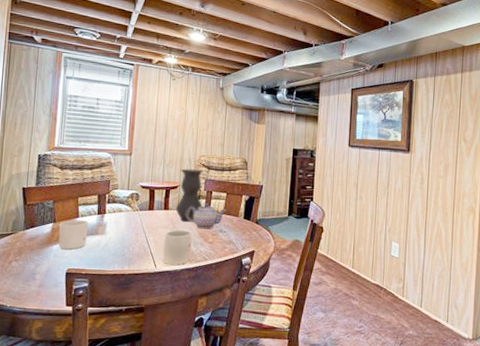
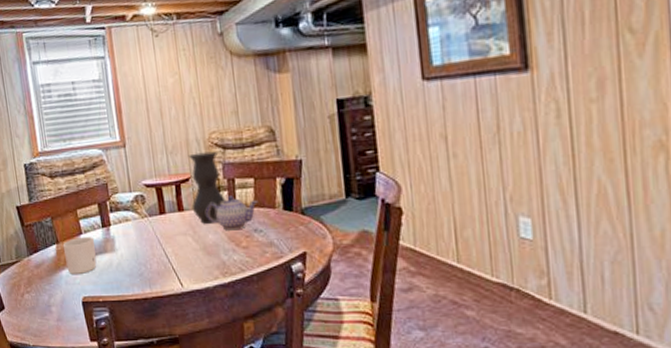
mug: present [163,230,192,266] -> none [185,235,222,283]

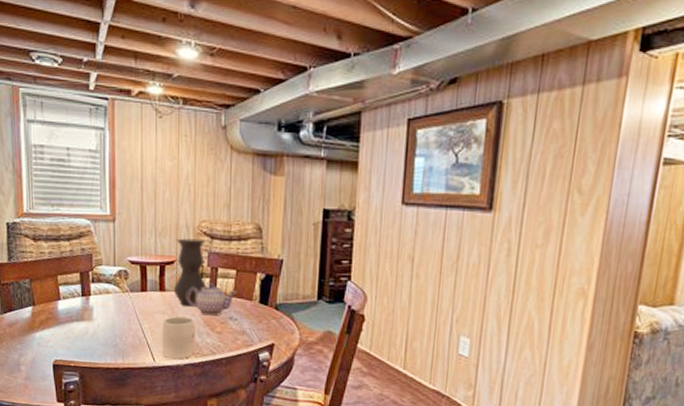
mug: present [62,237,97,274] -> none [39,302,73,338]
mug: none [185,235,222,283] -> present [161,316,196,360]

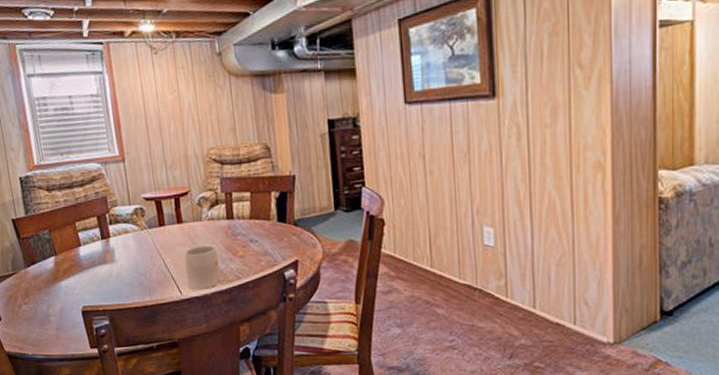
vase: present [173,238,207,306] -> none [187,166,224,235]
teapot: present [186,283,237,316] -> none [204,208,254,242]

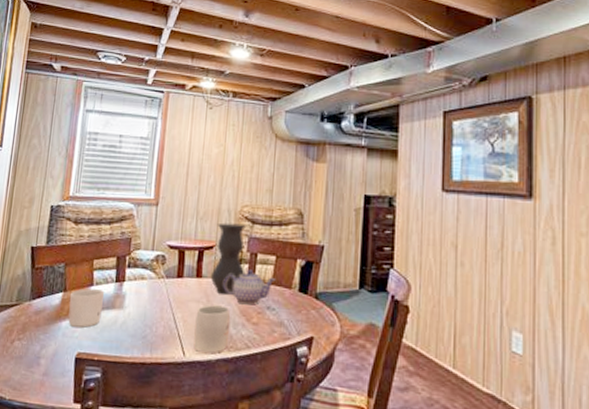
mug: none [61,248,97,285] -> present [68,288,105,328]
vase: none [187,166,224,235] -> present [210,223,247,294]
teapot: none [204,208,254,242] -> present [223,269,276,305]

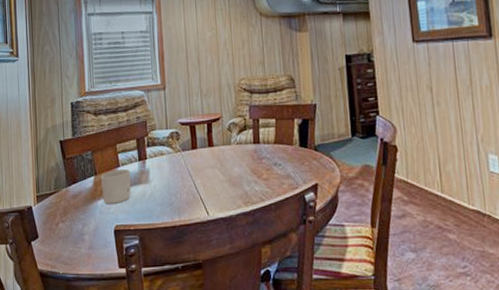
mug: present [193,305,231,354] -> none [213,168,245,211]
vase: present [210,223,247,294] -> none [220,95,251,158]
teapot: present [223,269,276,305] -> none [233,133,278,165]

